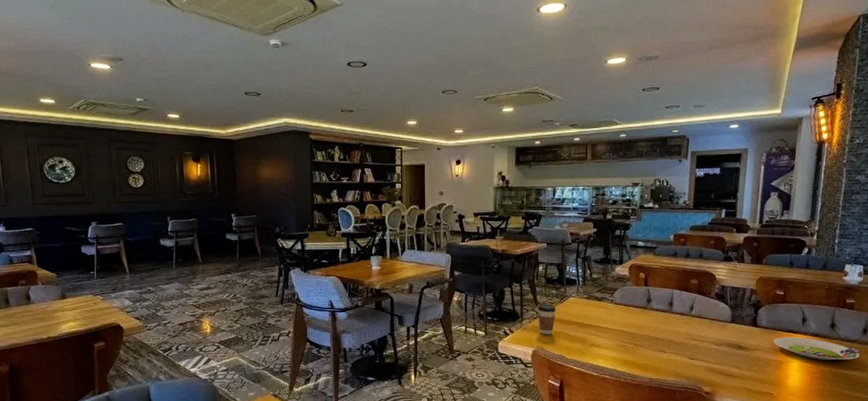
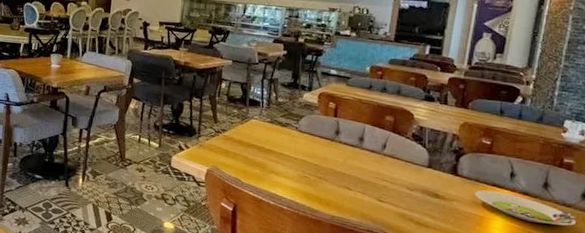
coffee cup: present [538,304,556,335] -> none [216,122,236,156]

